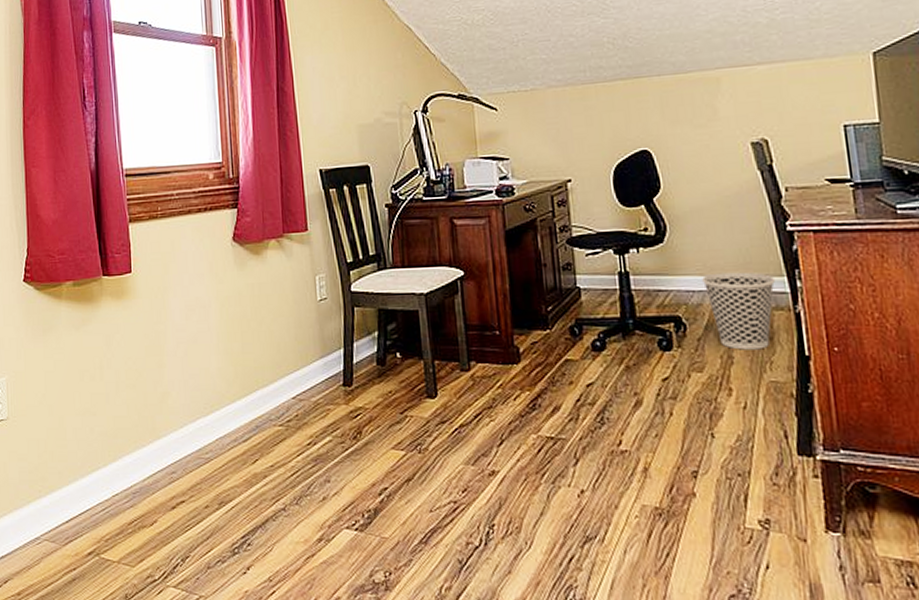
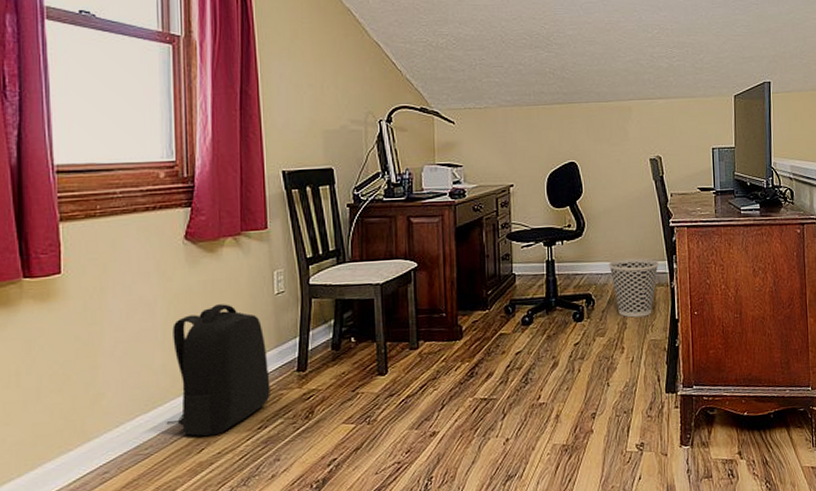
backpack: none [223,309,318,447] -> present [166,304,270,437]

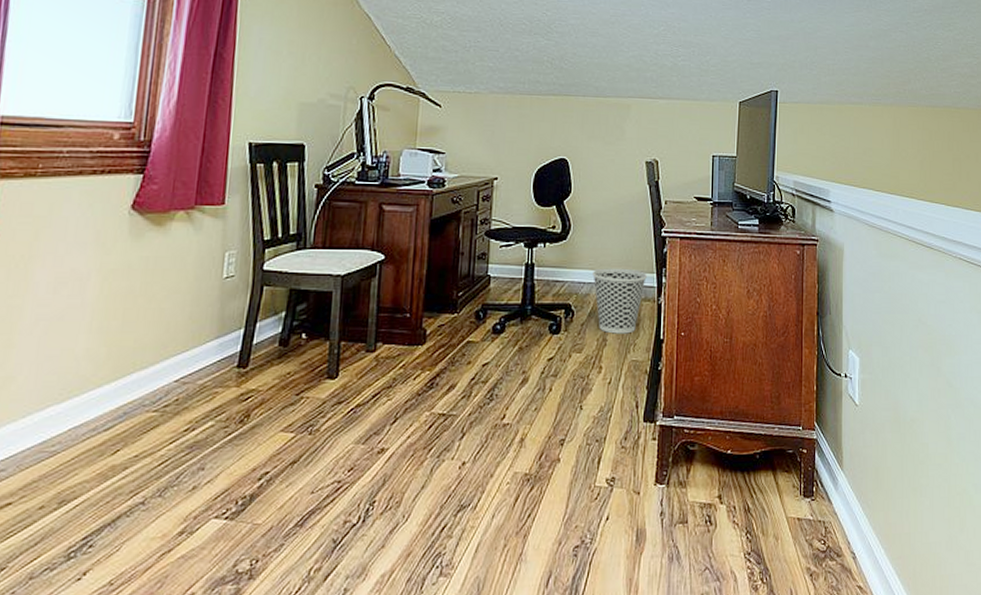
backpack: present [166,304,270,437] -> none [80,285,206,436]

